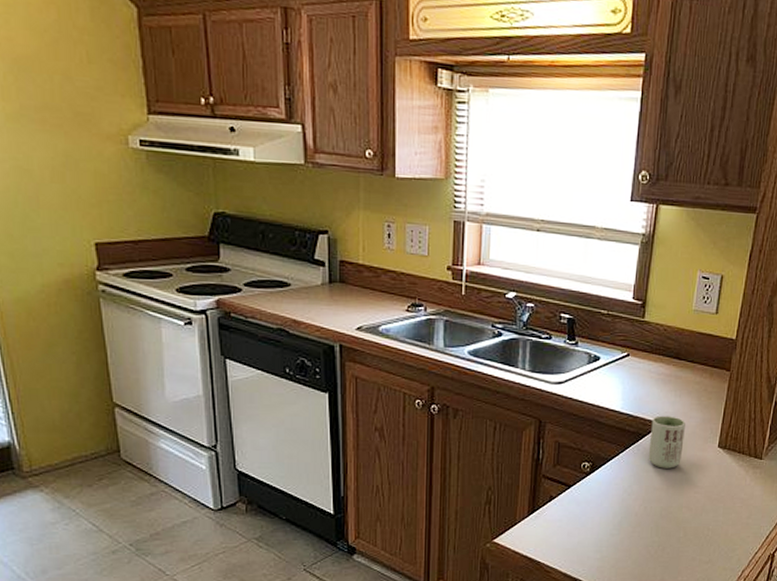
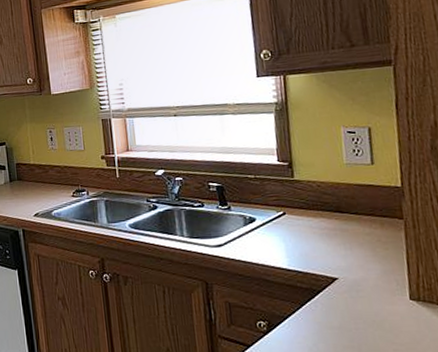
cup: present [648,415,685,469] -> none [324,269,369,325]

